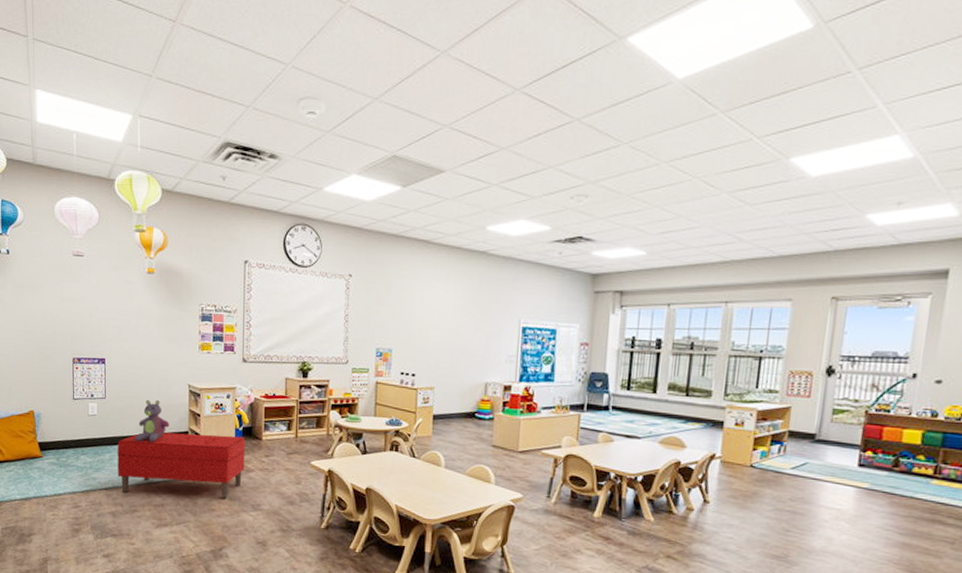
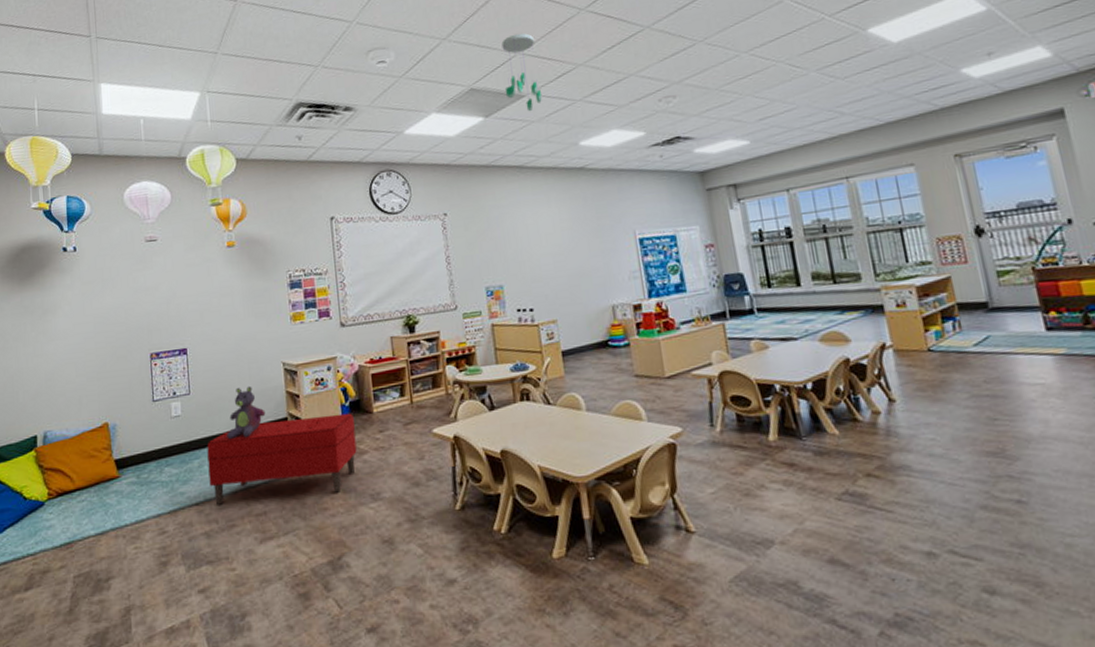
ceiling mobile: none [426,105,464,189] -> present [501,33,542,112]

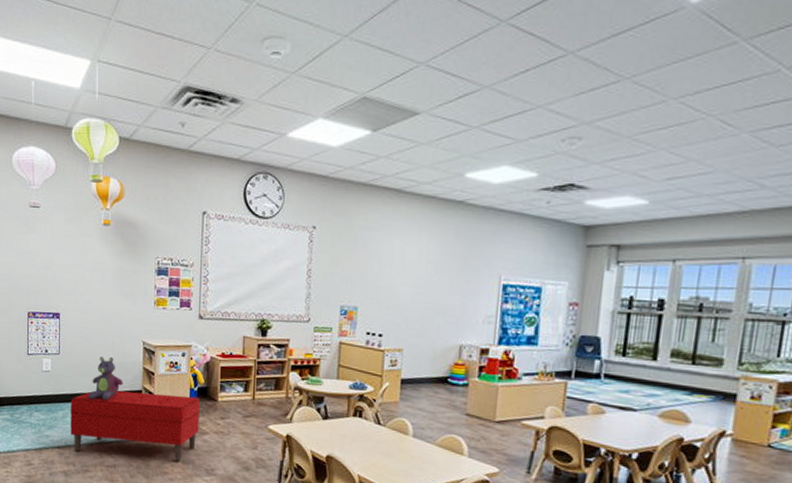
ceiling mobile: present [501,33,542,112] -> none [398,40,442,132]

